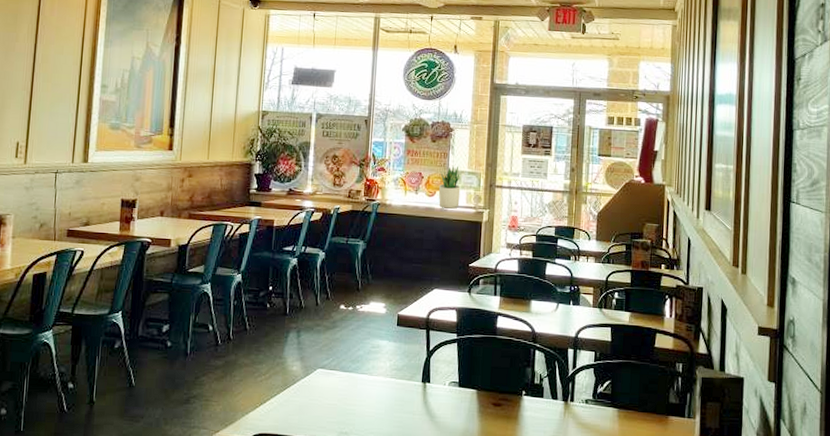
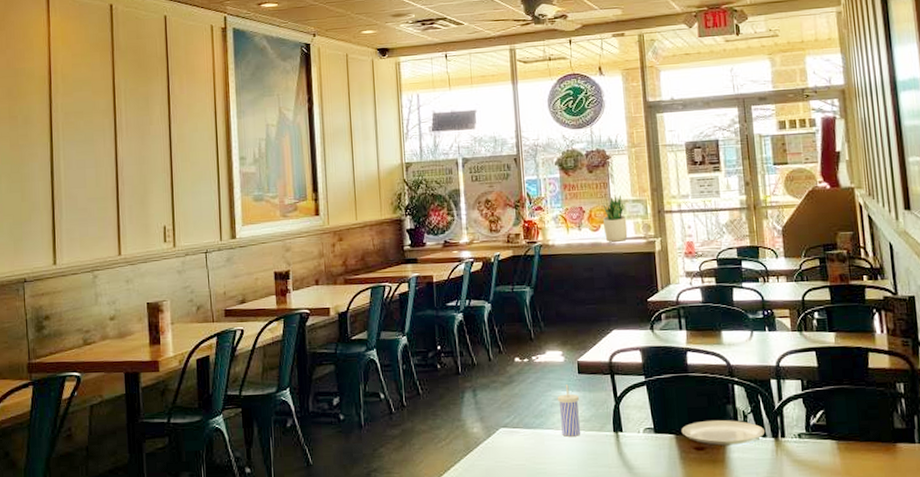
beverage cup: none [374,335,396,383] -> present [557,385,581,437]
plate: none [483,380,557,405] -> present [681,420,766,446]

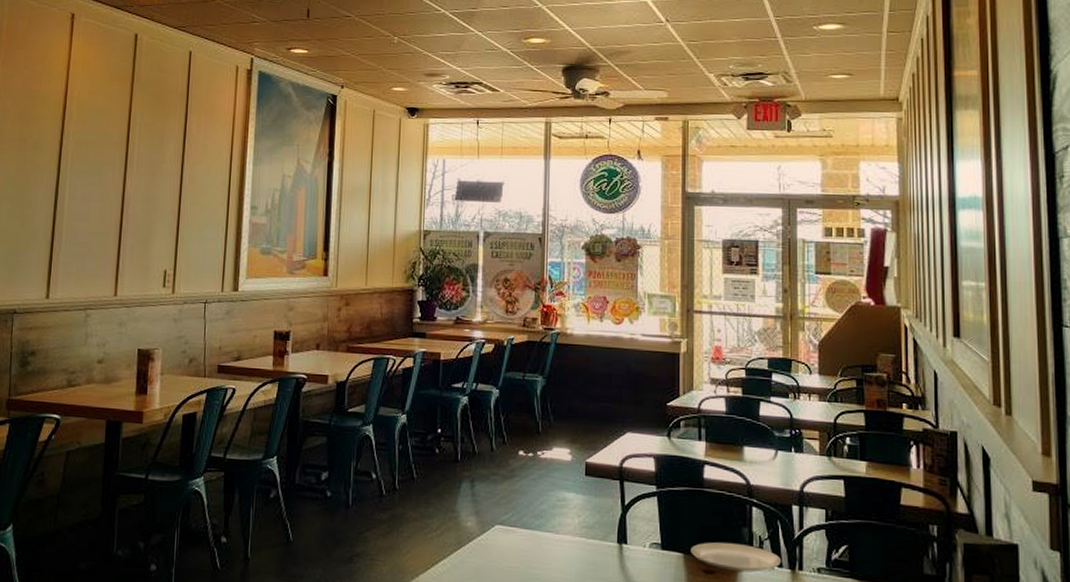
beverage cup: present [557,385,581,437] -> none [560,486,585,543]
planter: present [602,194,628,242] -> none [628,288,652,338]

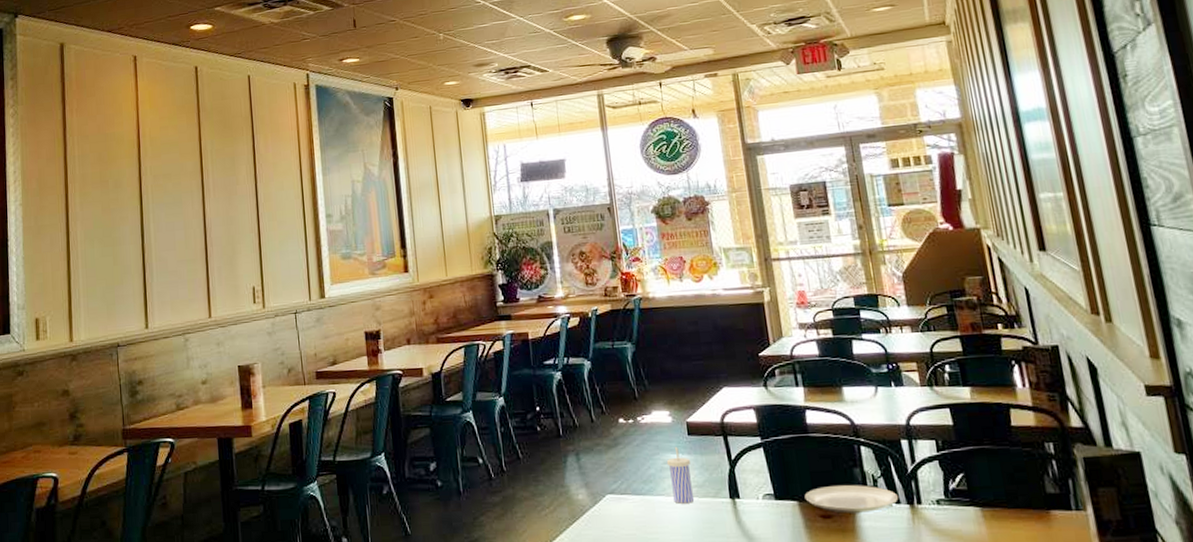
beverage cup: none [560,486,585,543] -> present [666,447,695,504]

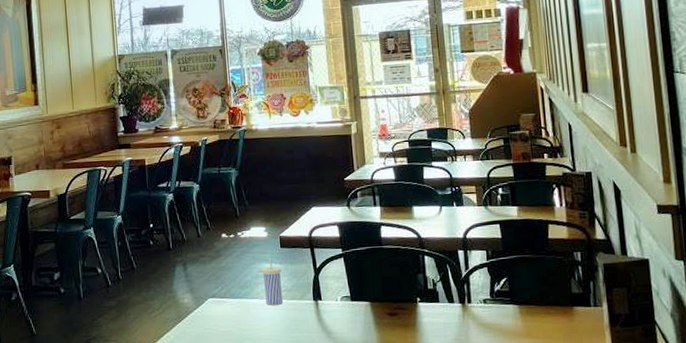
plate: present [804,485,899,514] -> none [376,288,453,312]

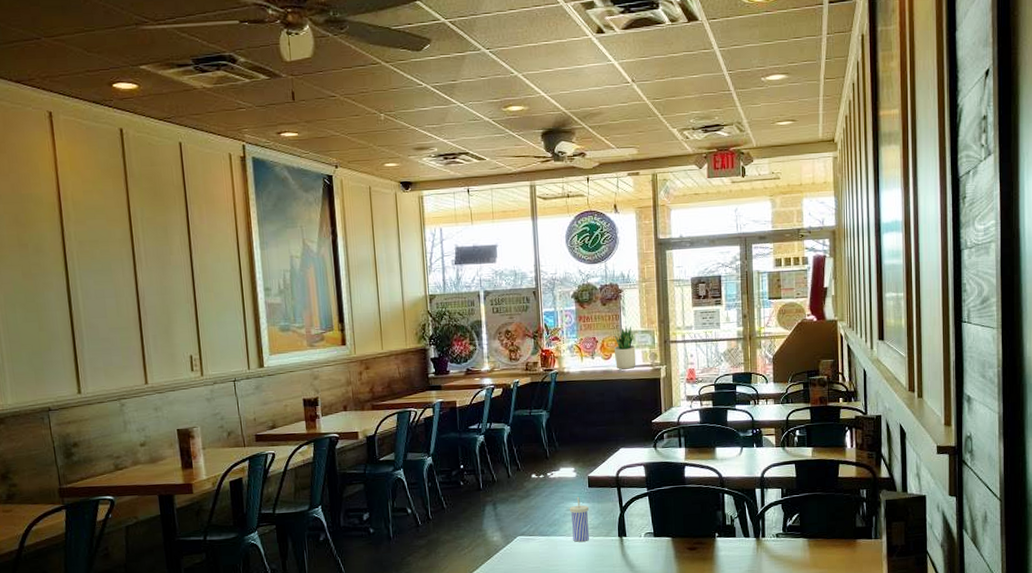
planter: none [302,82,326,126] -> present [614,326,636,370]

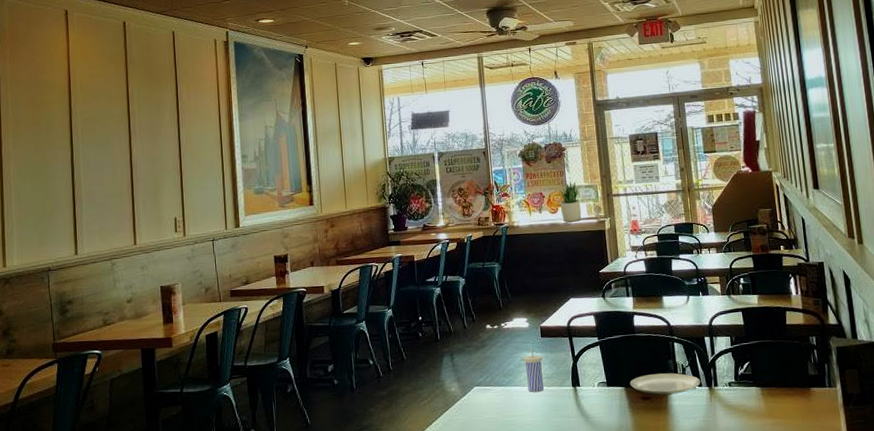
plate: none [677,524,749,546] -> present [630,373,701,396]

